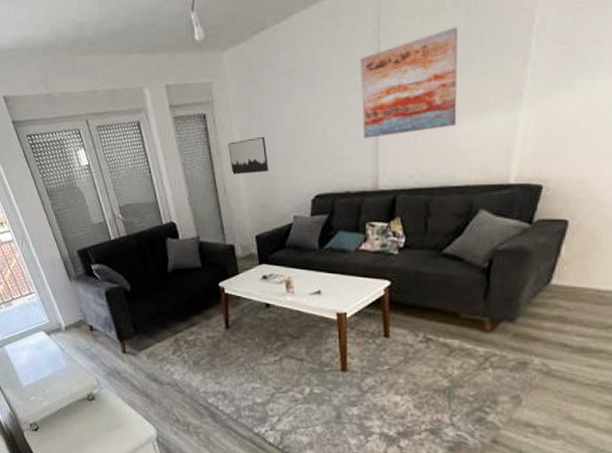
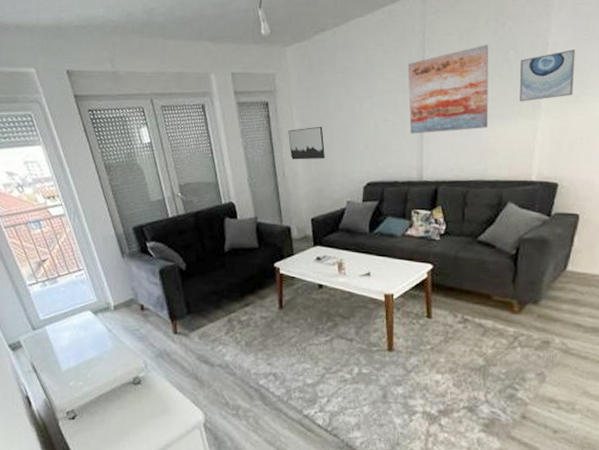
wall art: none [496,23,569,93] -> present [519,49,575,102]

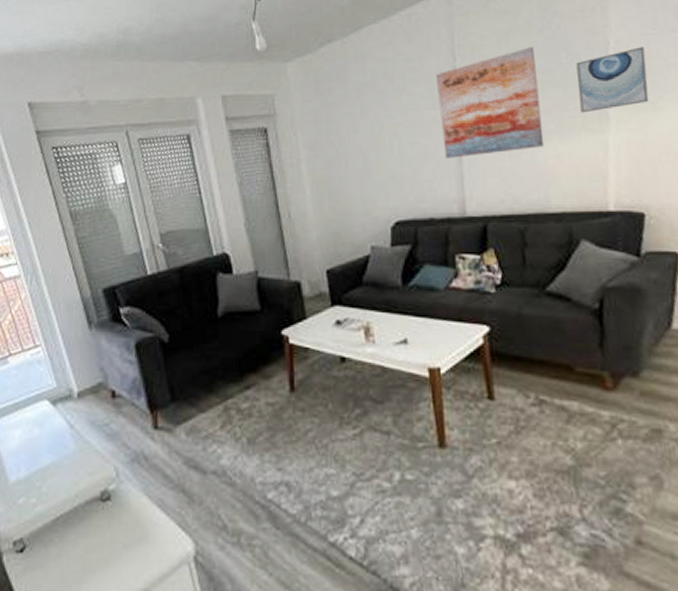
wall art: present [288,126,325,160] -> none [293,154,340,197]

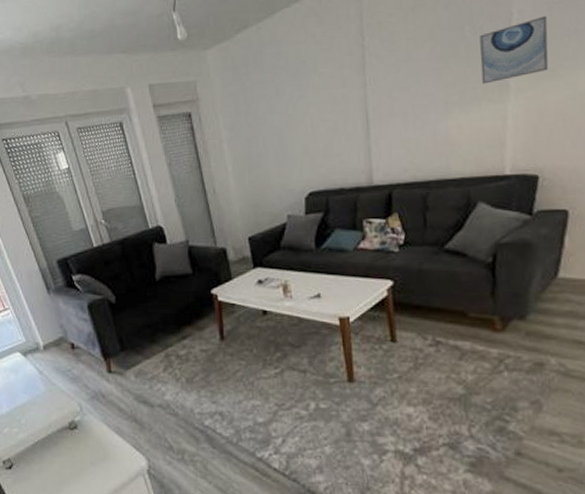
wall art: present [435,46,545,159] -> none [345,22,447,133]

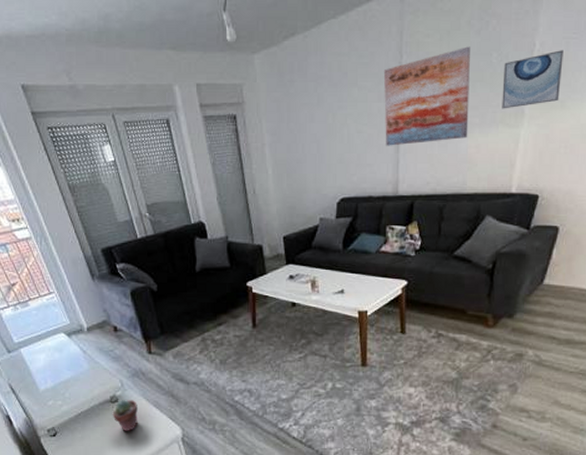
potted succulent: none [71,426,99,462] -> present [112,400,138,431]
wall art: none [345,22,447,133] -> present [383,46,470,146]

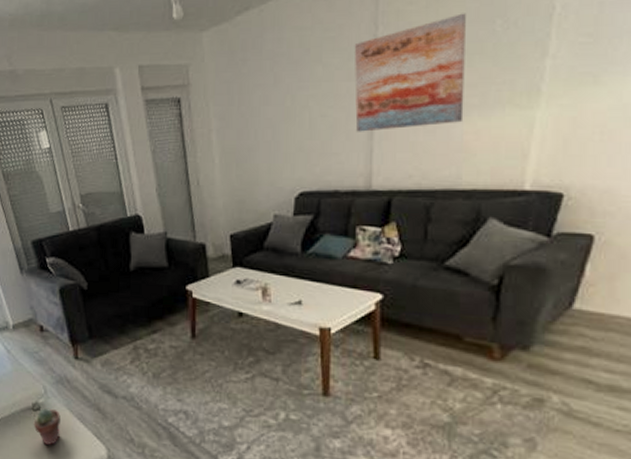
wall art: present [502,50,563,109] -> none [509,12,595,87]

